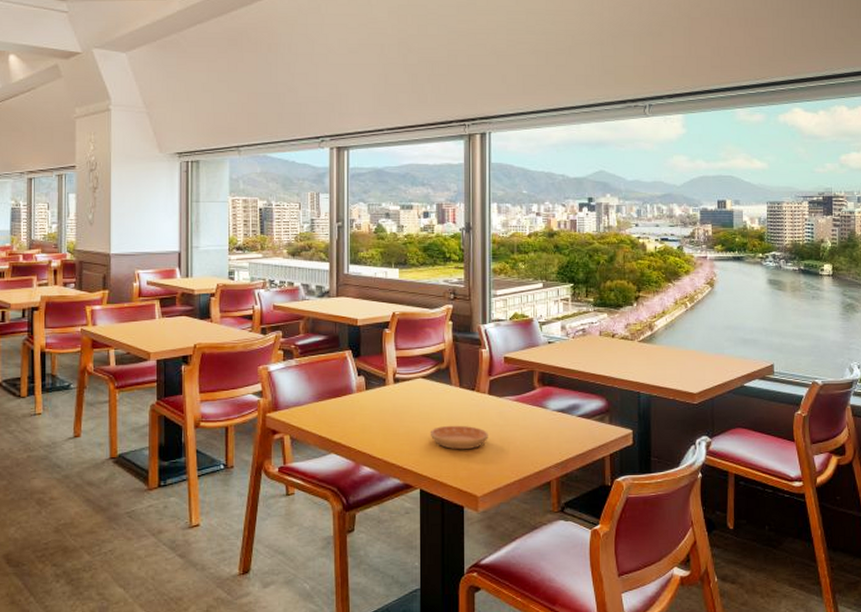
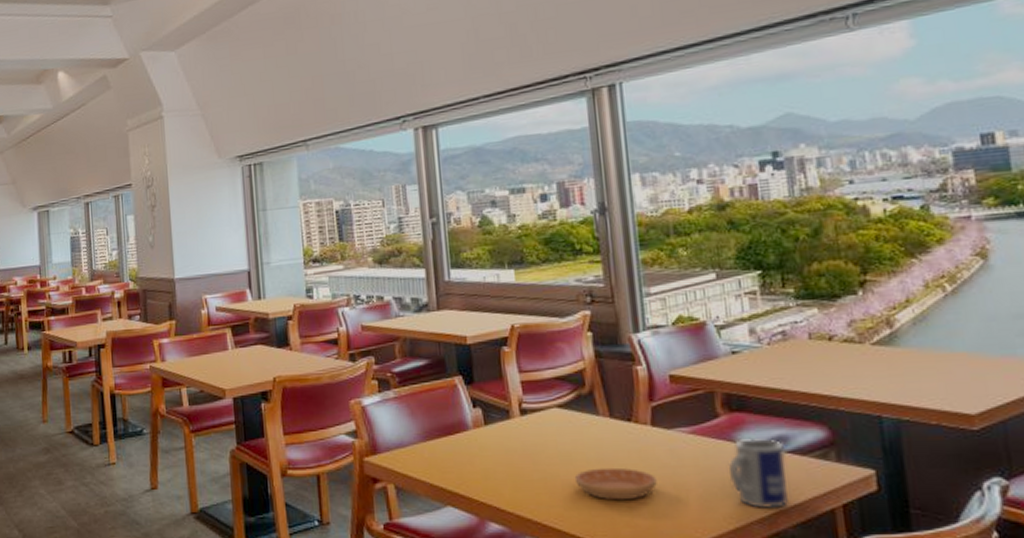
mug: none [538,405,576,456] -> present [727,437,788,508]

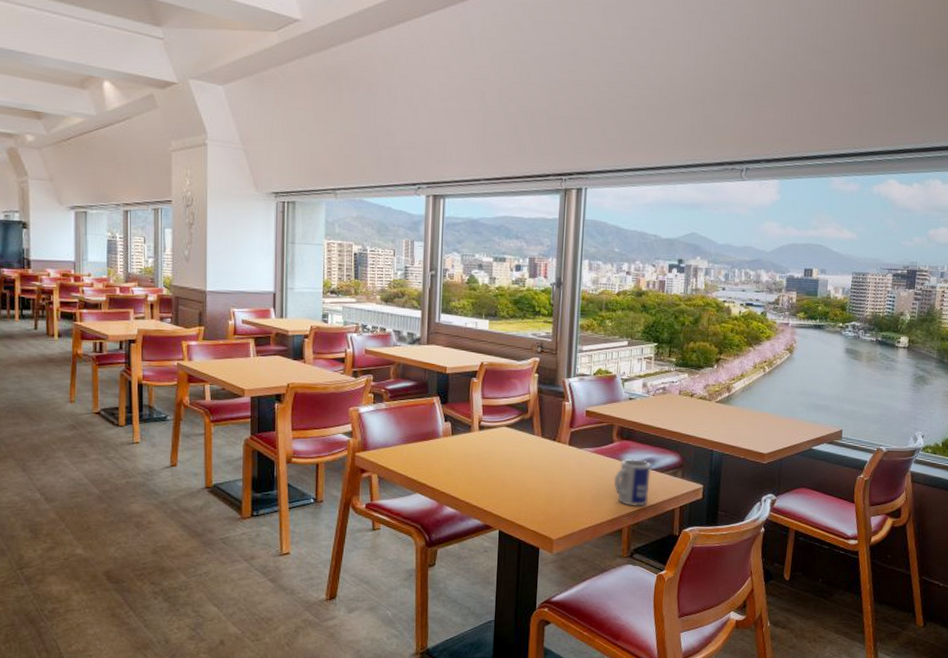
saucer: present [574,467,657,499] -> none [511,472,566,495]

